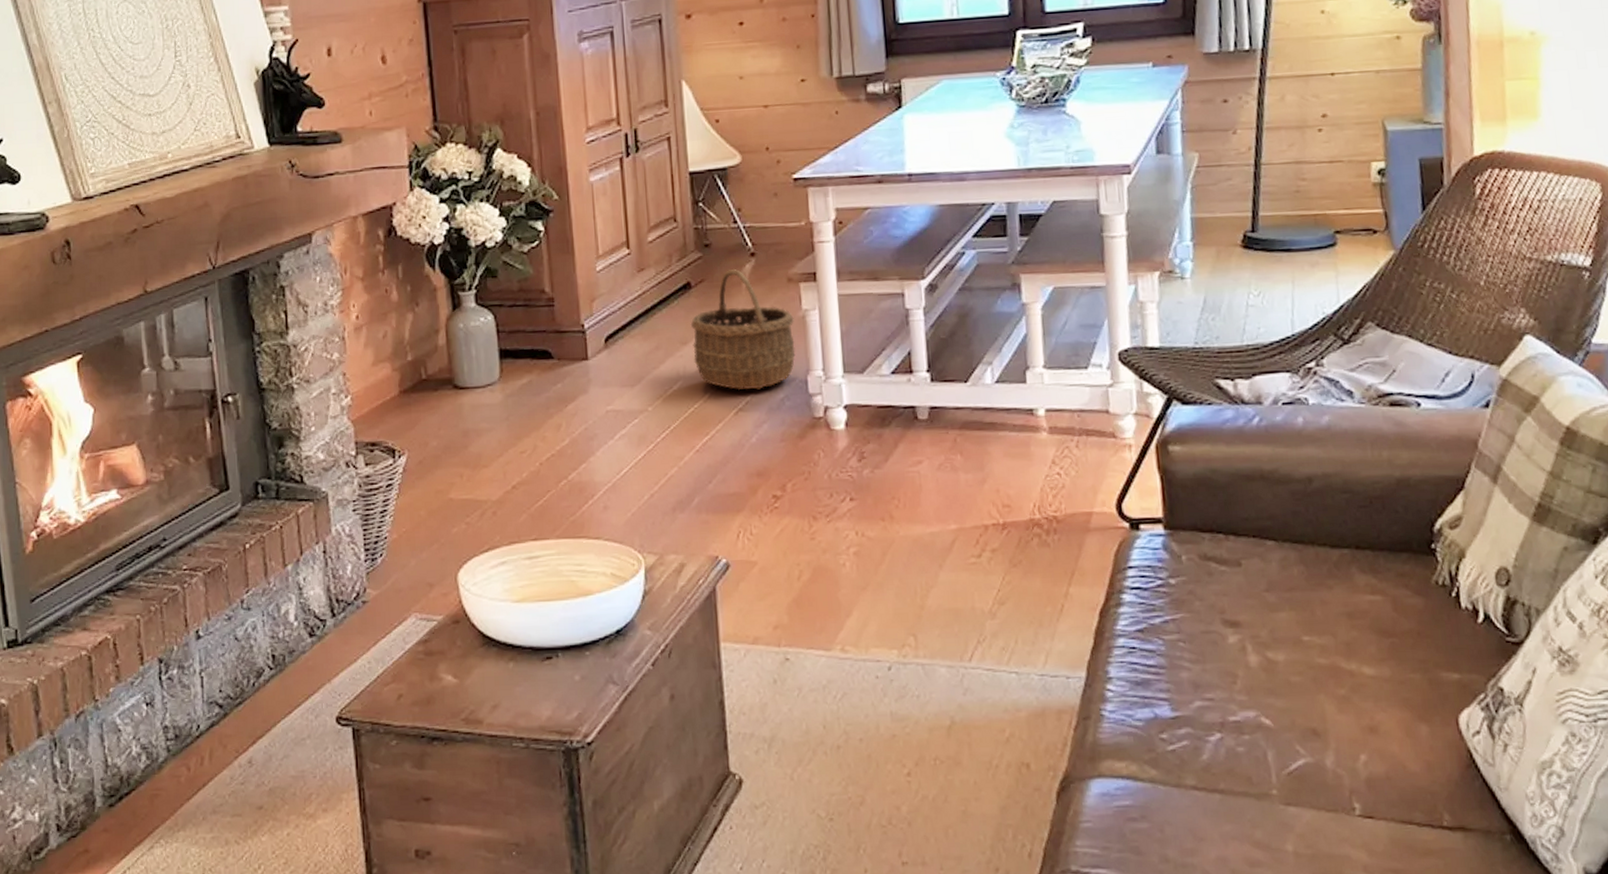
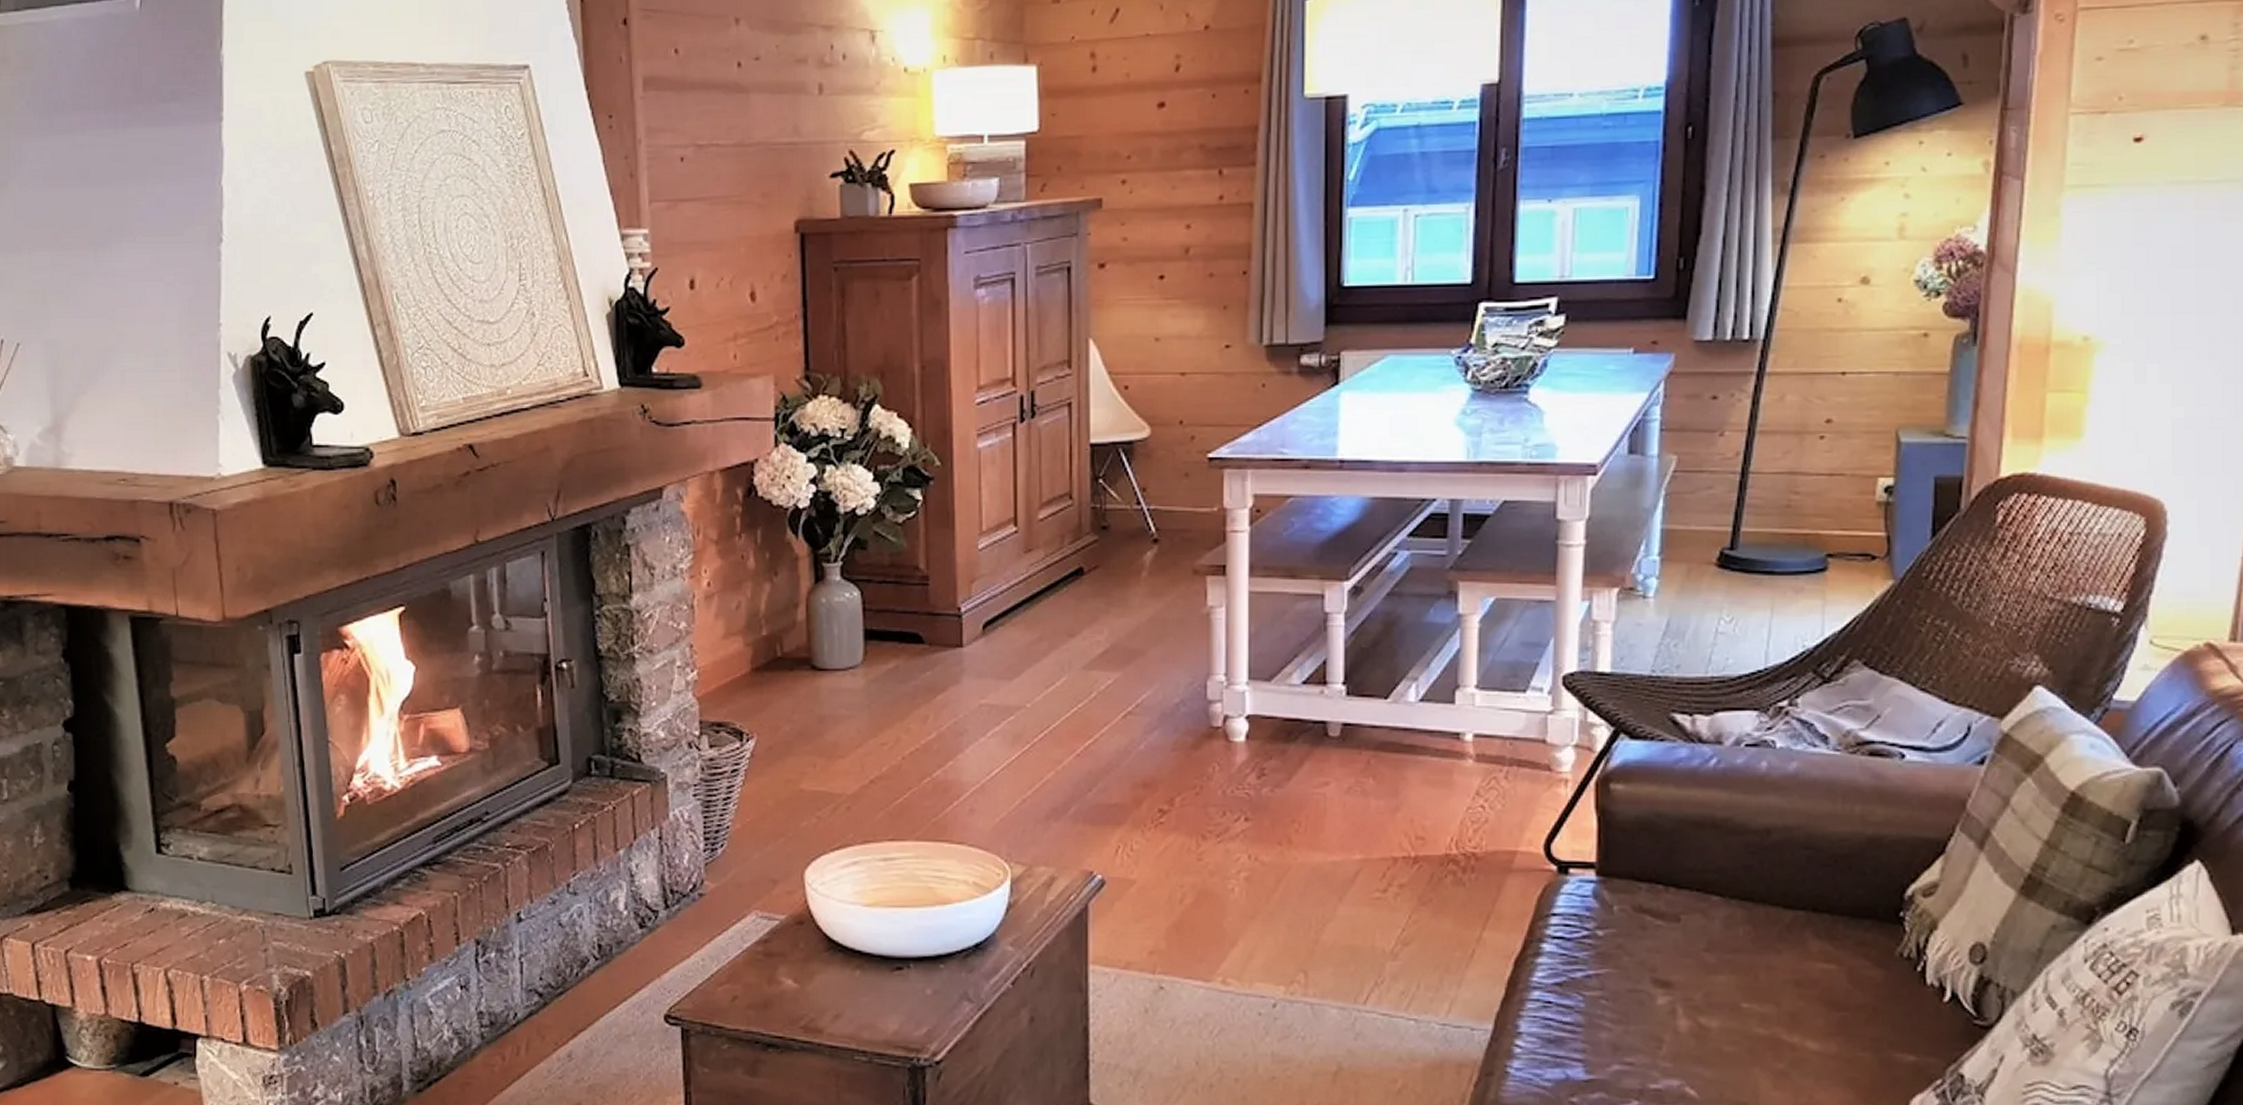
wicker basket: present [690,268,796,391] -> none [1080,555,1197,692]

